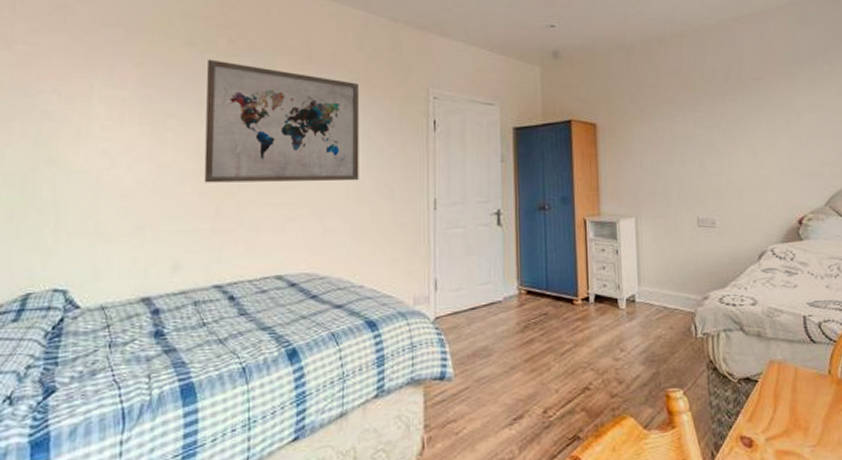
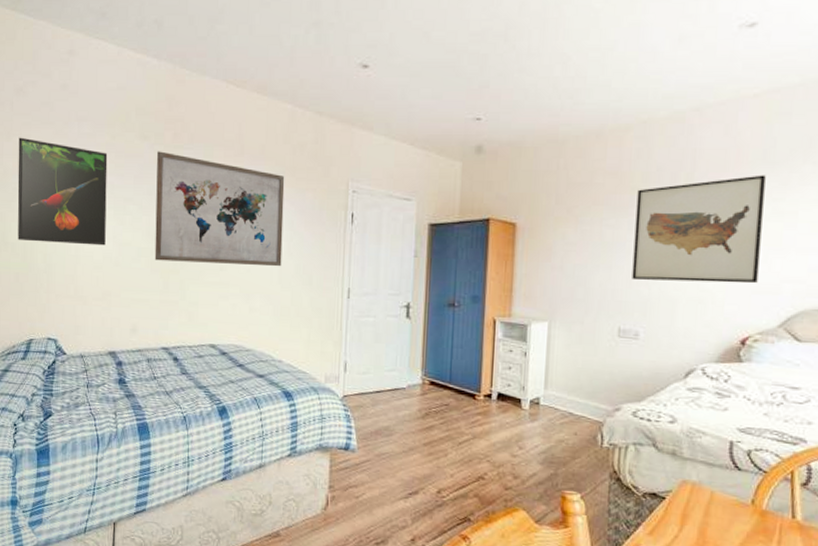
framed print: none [14,45,144,170] -> present [17,137,108,246]
wall art: none [698,74,804,172] -> present [632,175,766,284]

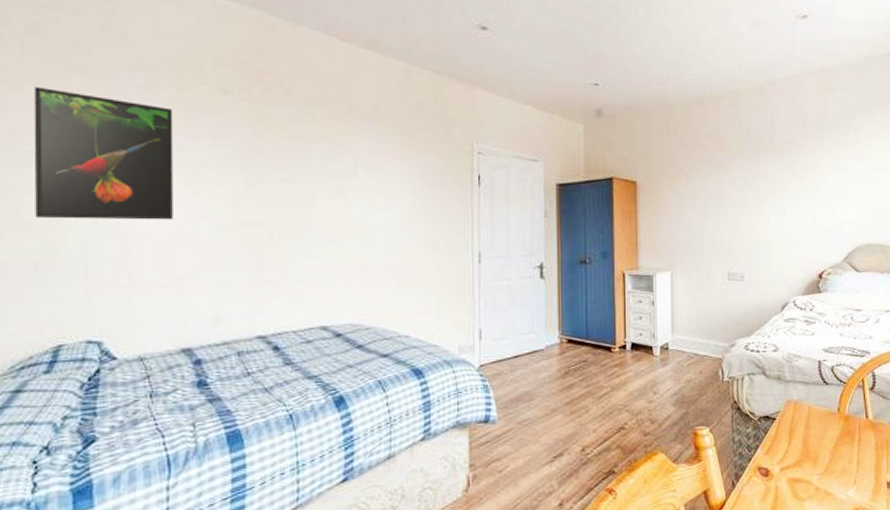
wall art: present [154,151,285,267] -> none [243,108,404,235]
wall art: present [632,175,766,284] -> none [733,137,826,229]

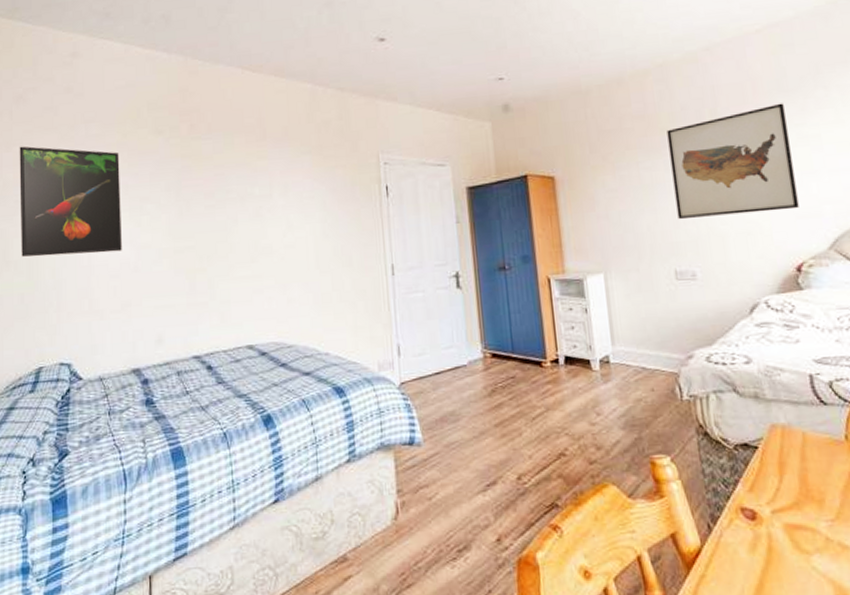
wall art: none [733,137,826,229] -> present [666,103,799,220]

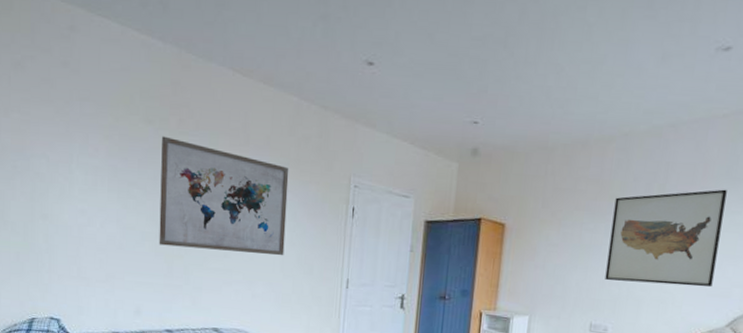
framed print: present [19,146,122,257] -> none [17,113,111,228]
wall art: none [174,144,318,261] -> present [159,136,289,256]

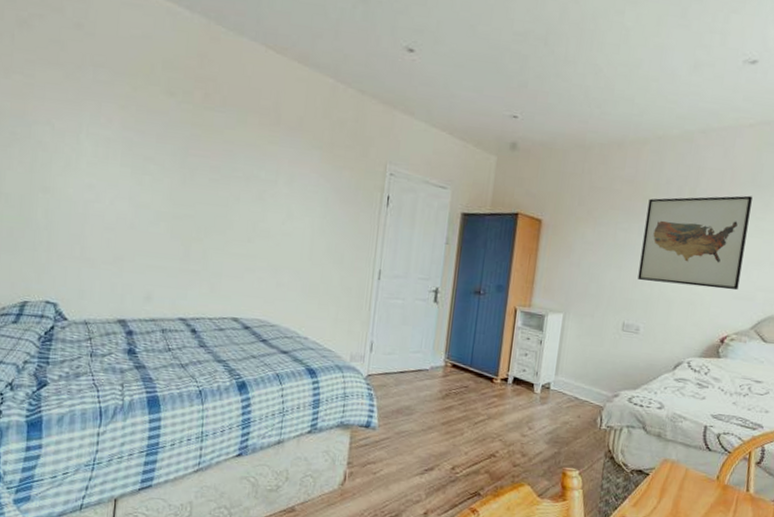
wall art: present [159,136,289,256] -> none [175,110,322,244]

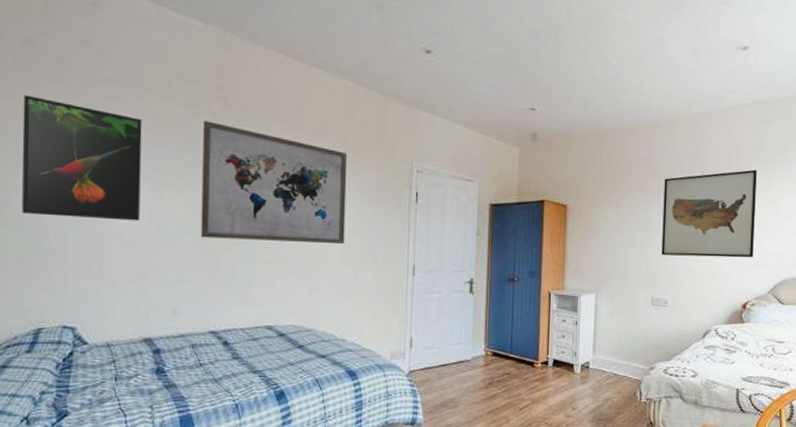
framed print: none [13,75,127,206] -> present [22,94,143,221]
wall art: none [175,110,322,244] -> present [200,121,348,245]

